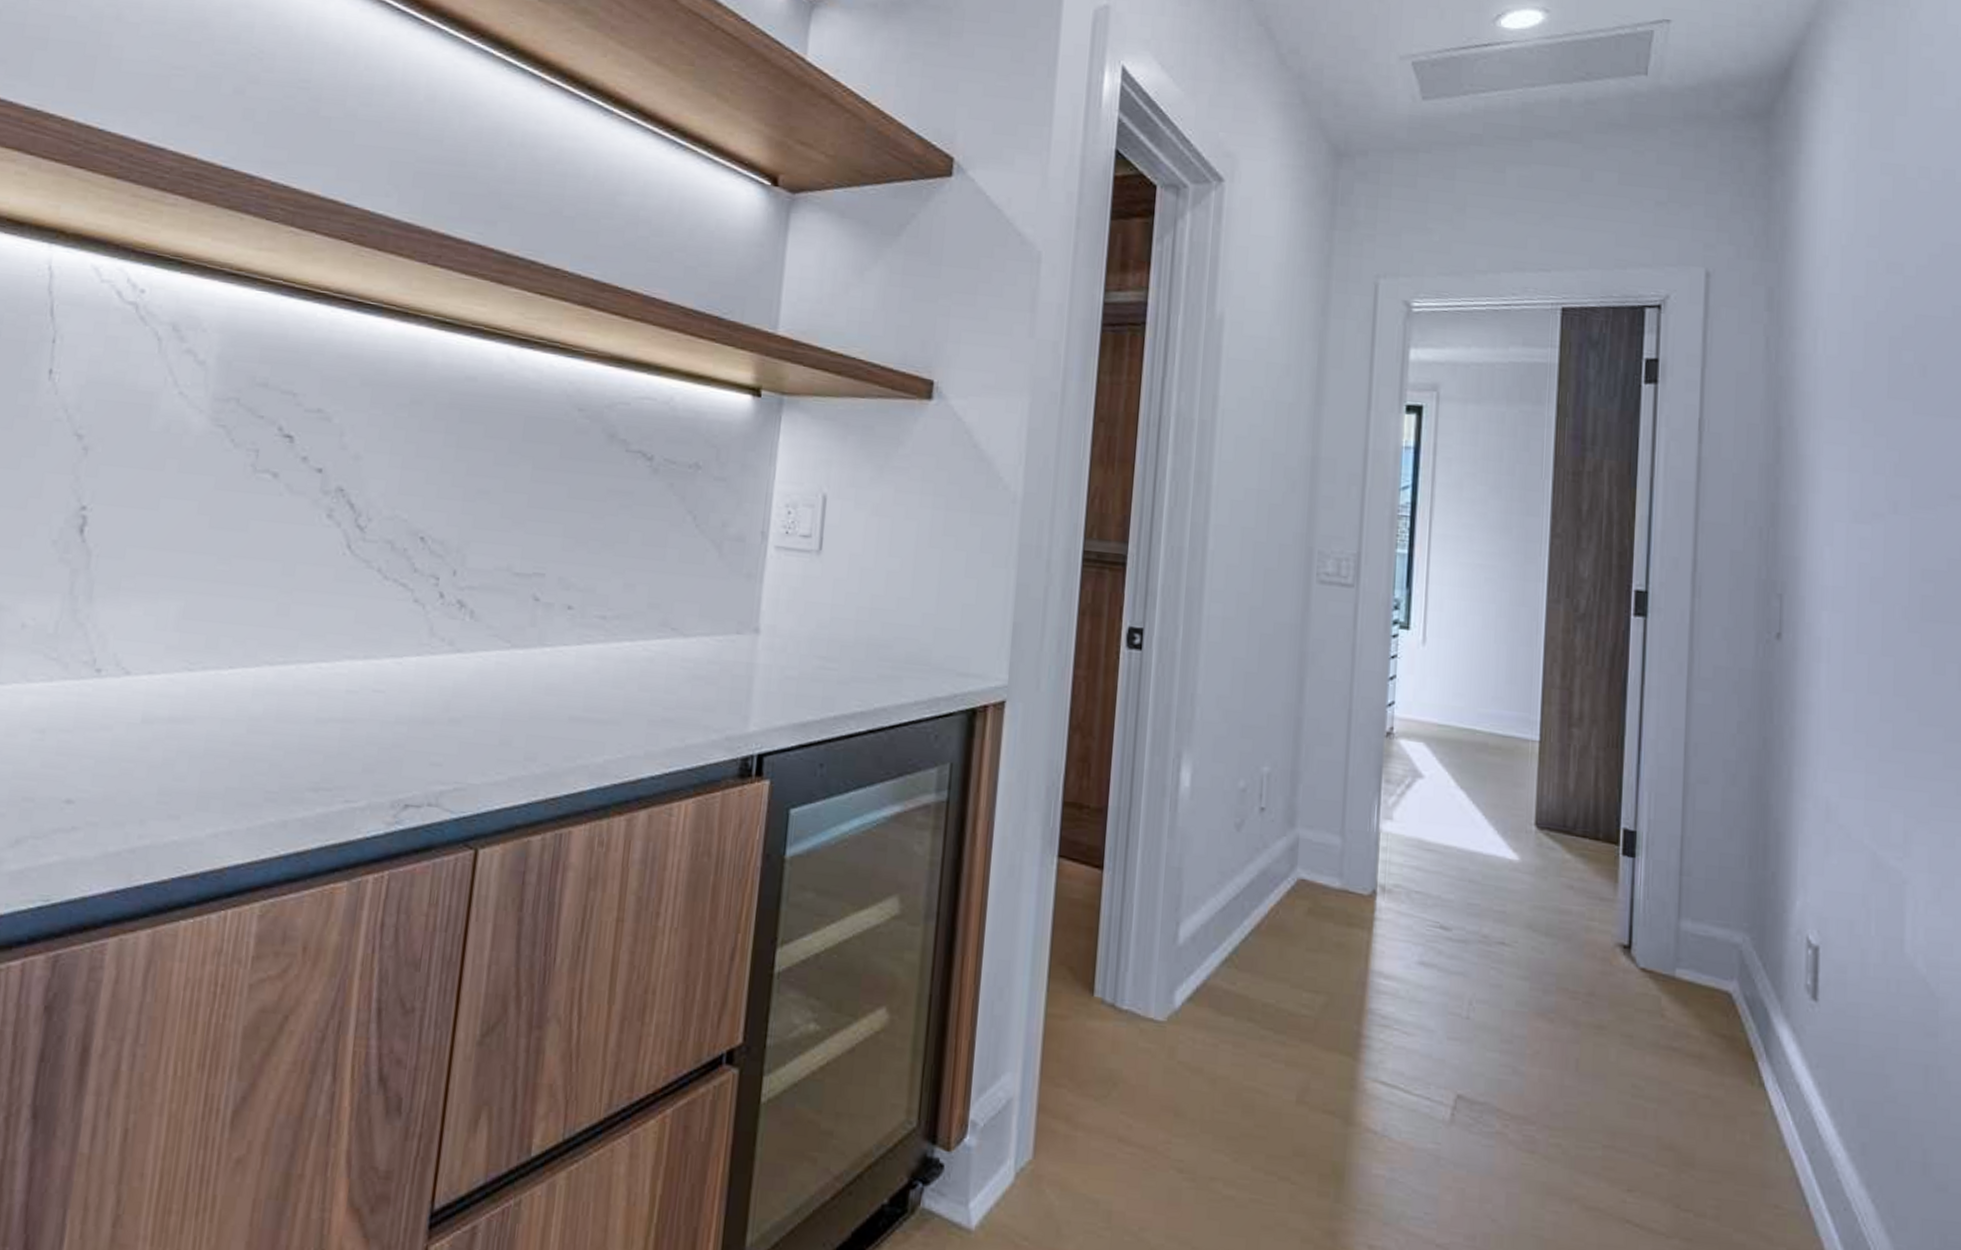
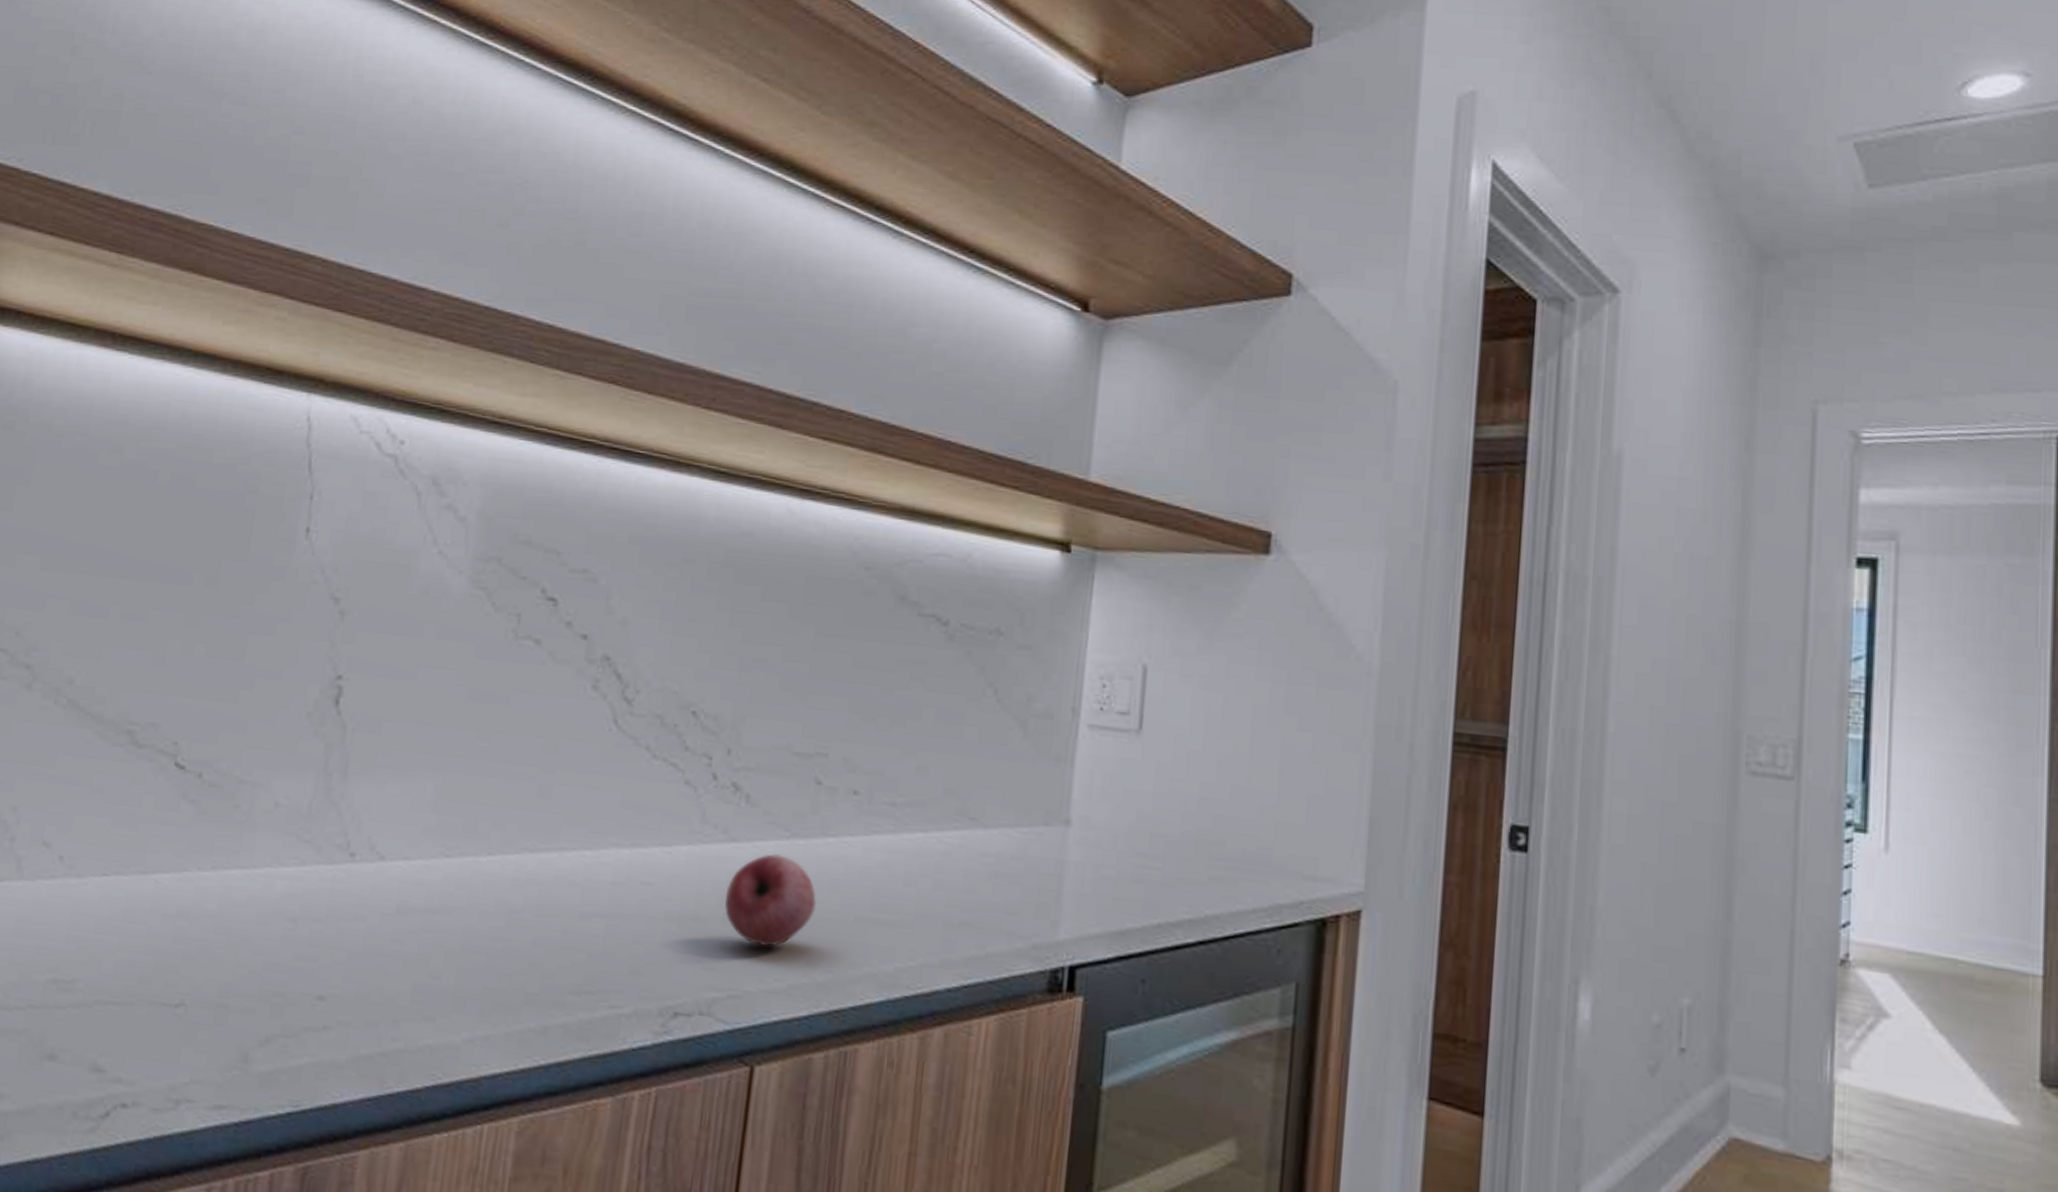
fruit: none [450,662,535,745] -> present [724,854,817,948]

